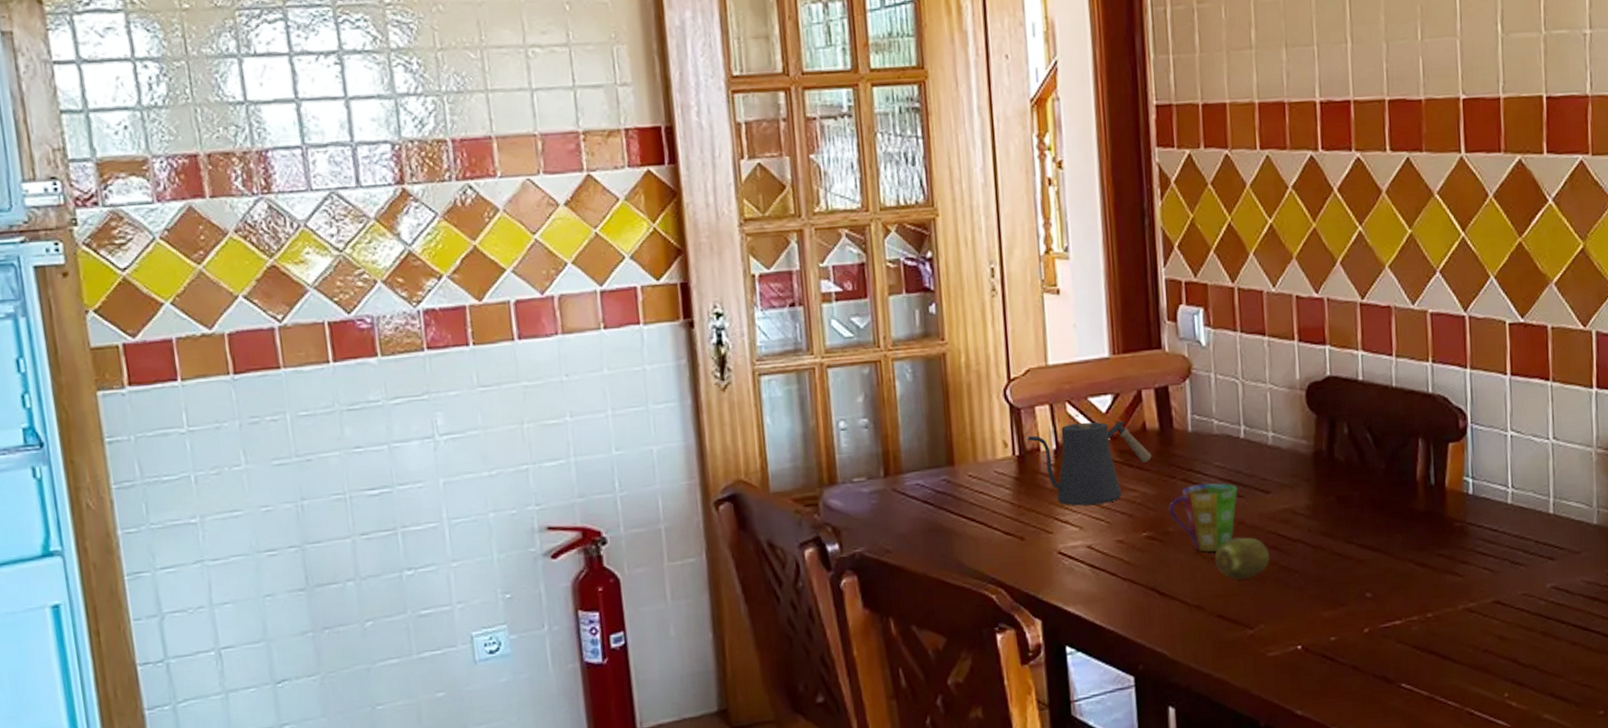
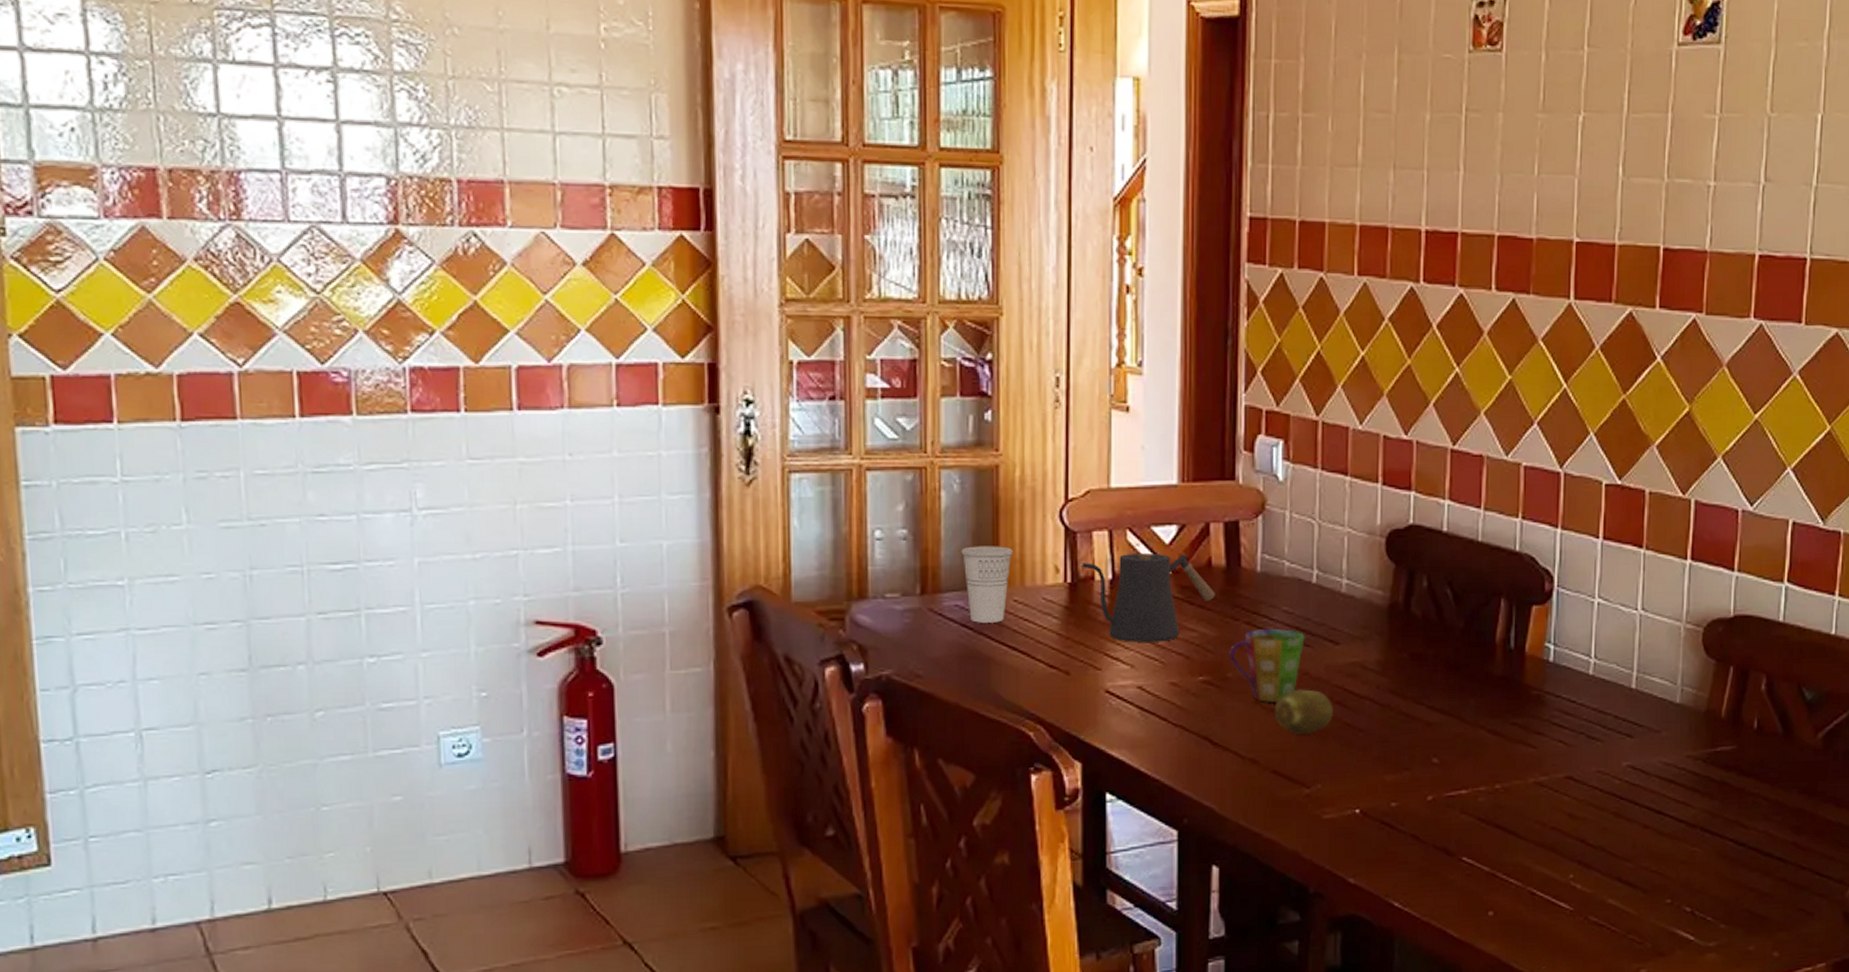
cup: none [917,427,965,499] -> present [961,546,1014,623]

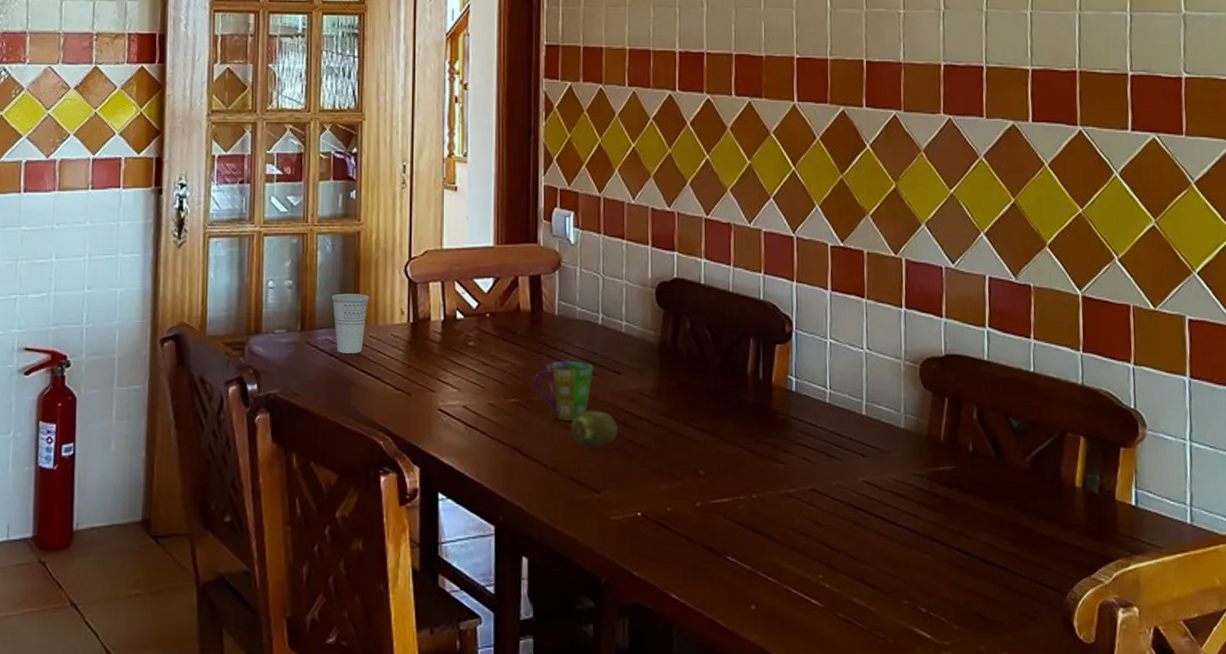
kettle: present [1080,552,1215,642] -> none [420,299,523,370]

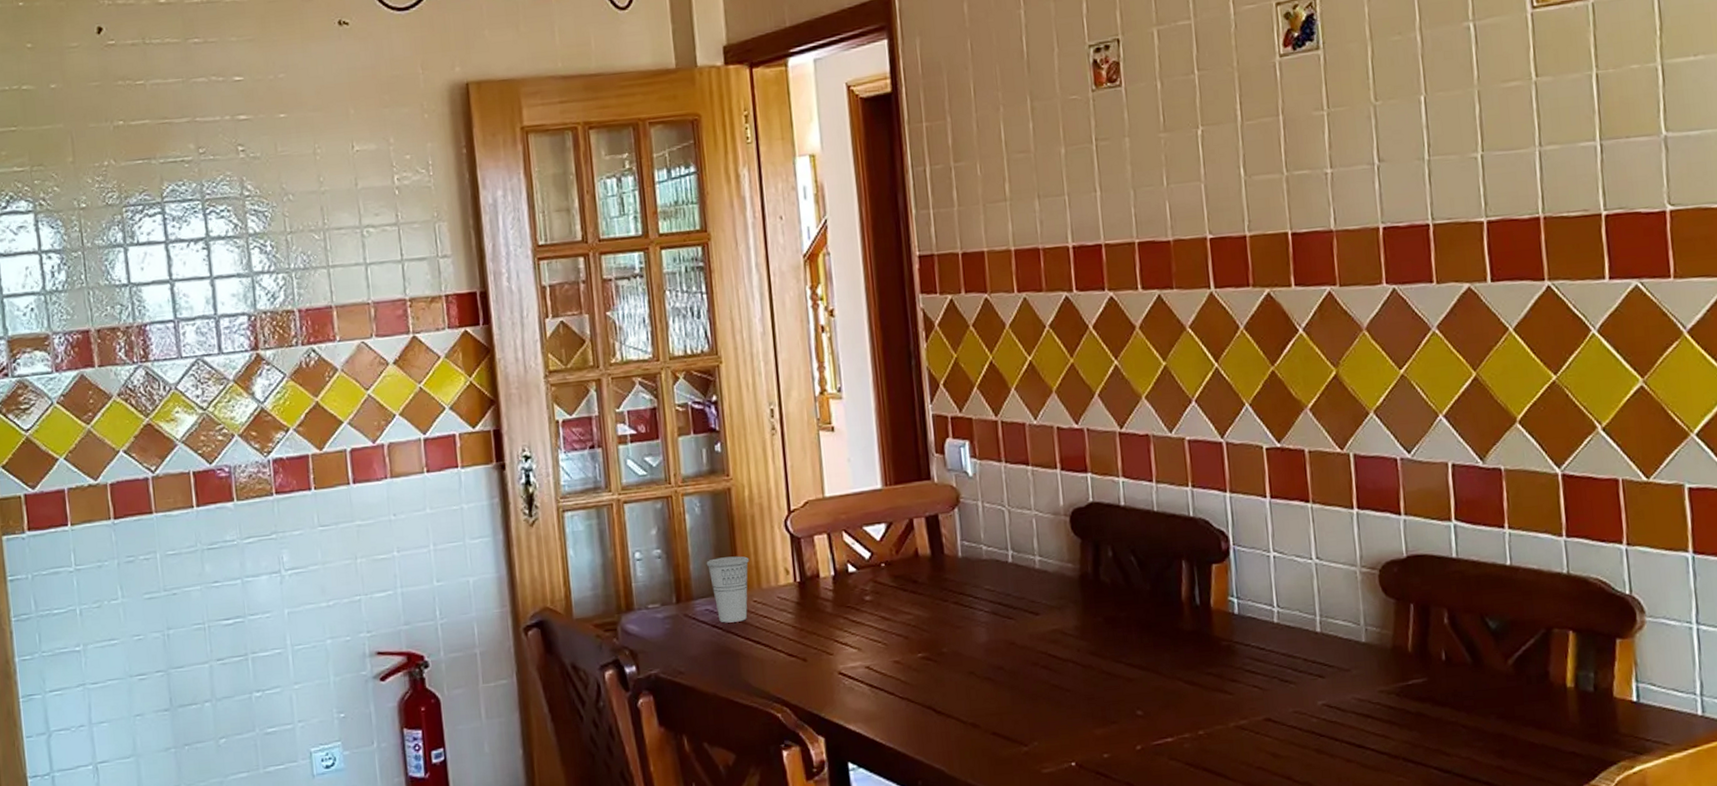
cup: present [534,360,594,422] -> none [942,605,1008,673]
fruit: present [570,411,617,449] -> none [987,657,1041,699]

